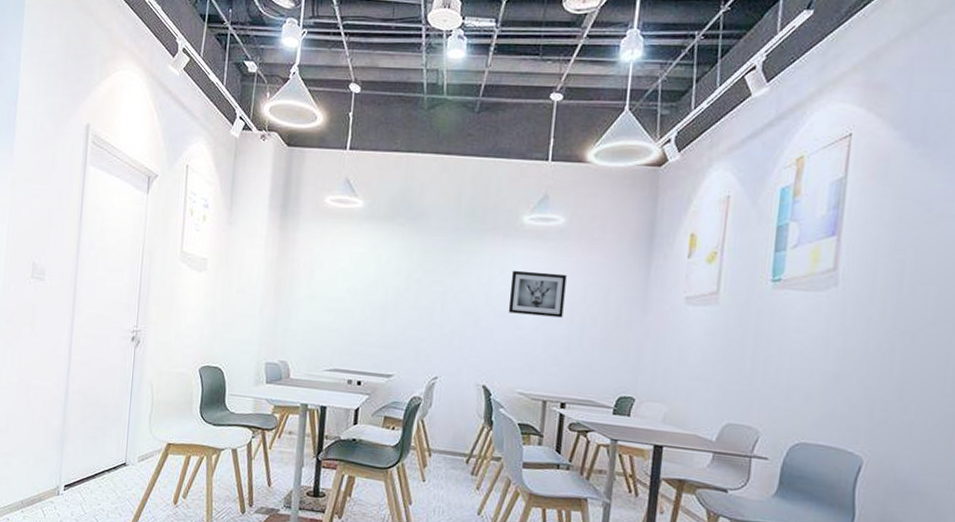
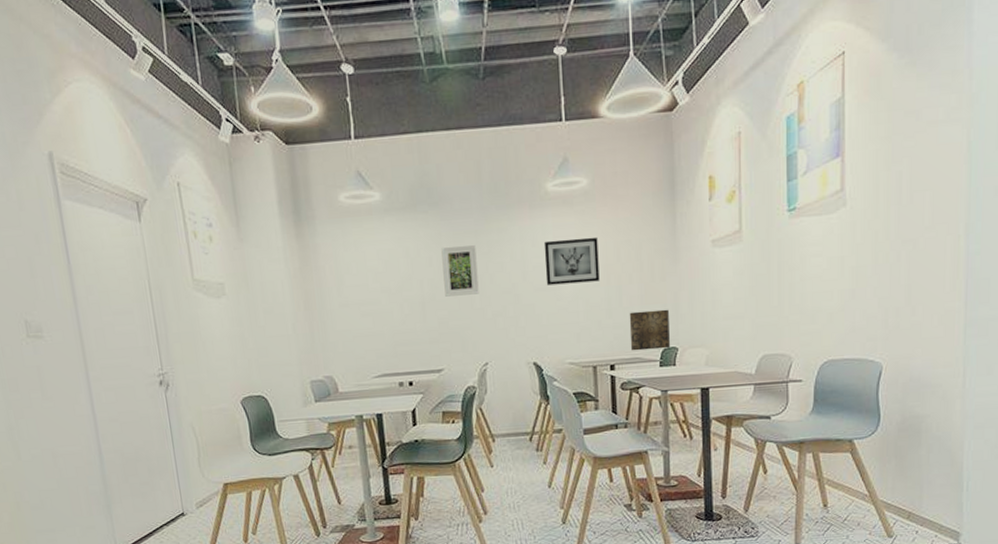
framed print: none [407,260,445,309] -> present [441,245,479,297]
wall art: none [584,353,630,398] -> present [629,309,670,351]

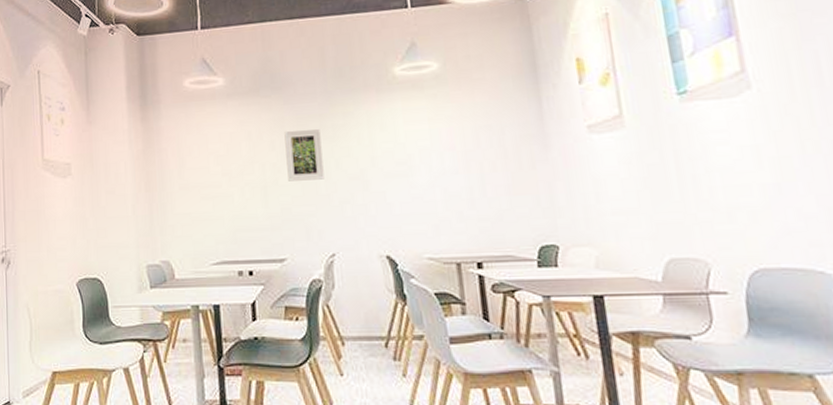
wall art: present [543,237,600,286] -> none [393,121,458,172]
wall art: present [629,309,670,351] -> none [495,201,548,248]

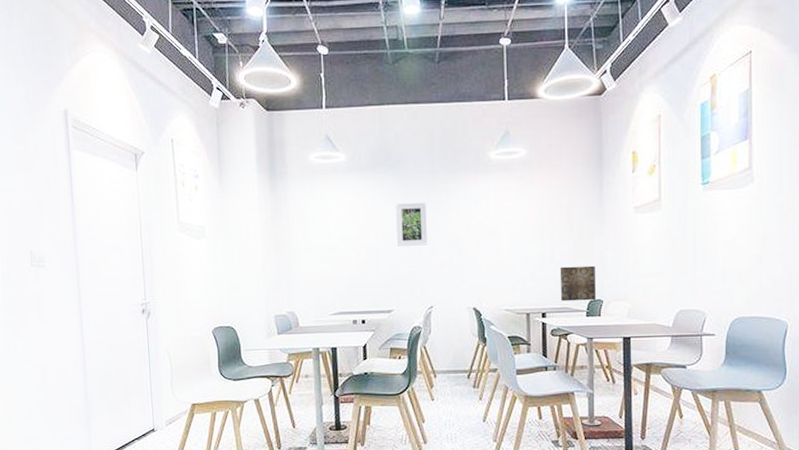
wall art: none [495,201,548,248] -> present [559,265,596,302]

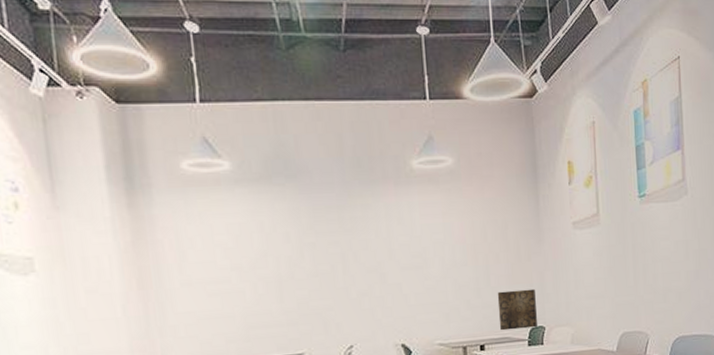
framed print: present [396,203,428,246] -> none [300,221,342,275]

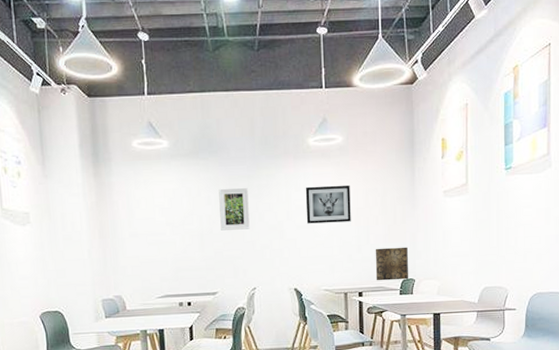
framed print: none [300,221,342,275] -> present [219,188,250,231]
wall art: none [410,216,467,264] -> present [305,184,351,224]

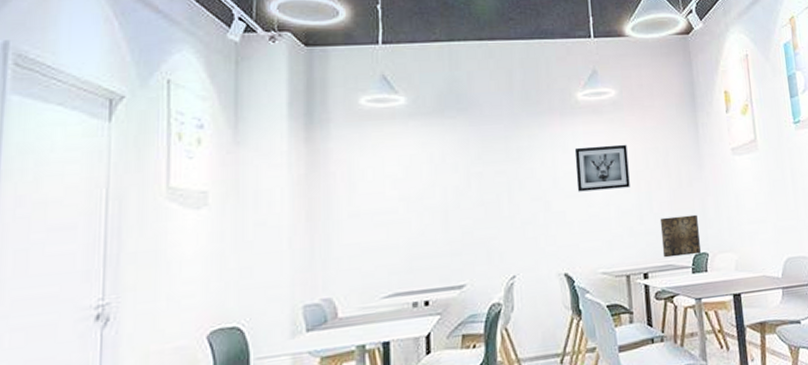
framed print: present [219,188,250,231] -> none [469,151,508,205]

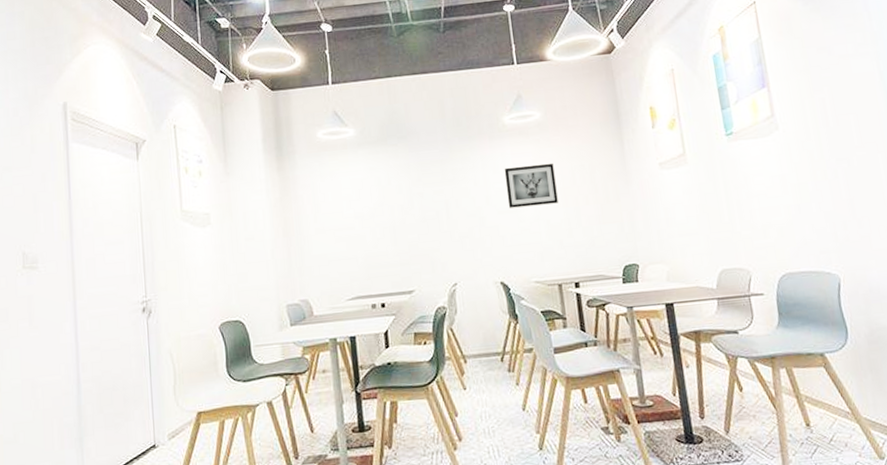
wall art: present [660,214,701,258] -> none [588,227,631,269]

